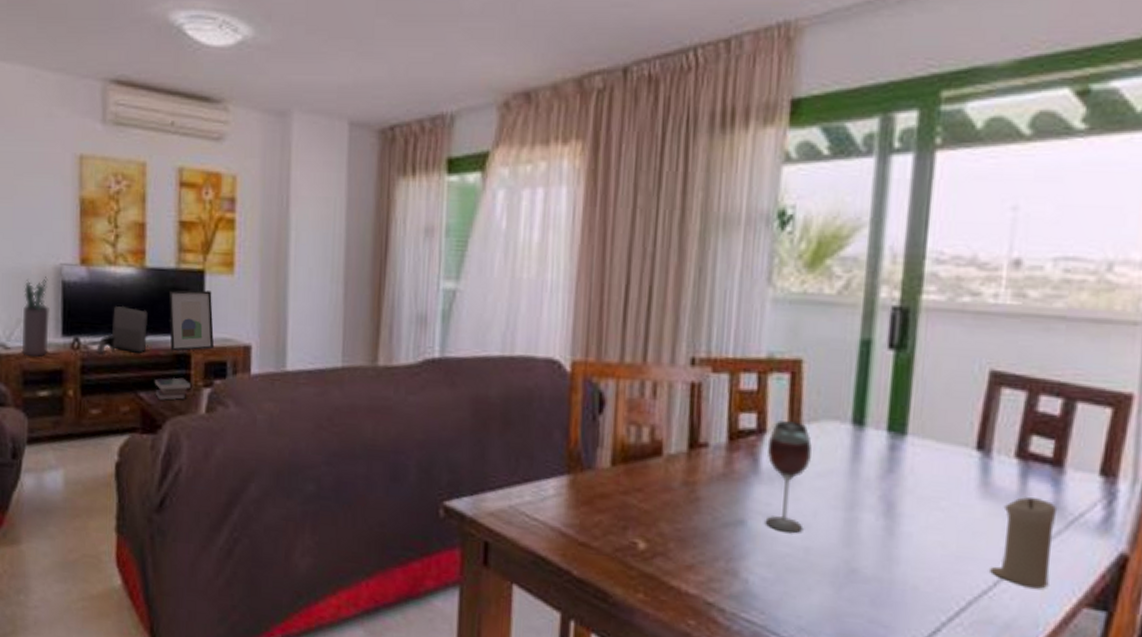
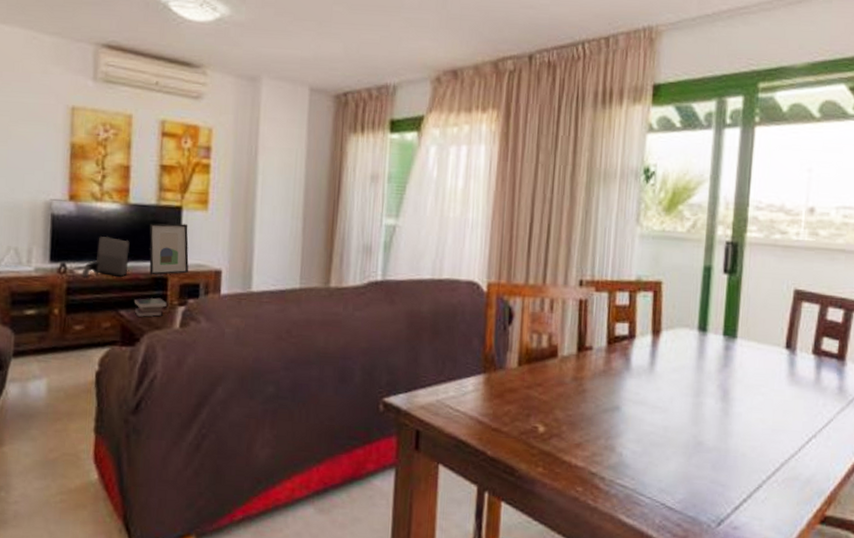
vase: present [22,277,49,357] -> none [12,210,39,281]
wineglass: present [765,421,812,533] -> none [635,328,669,415]
candle: present [990,497,1058,589] -> none [796,383,842,452]

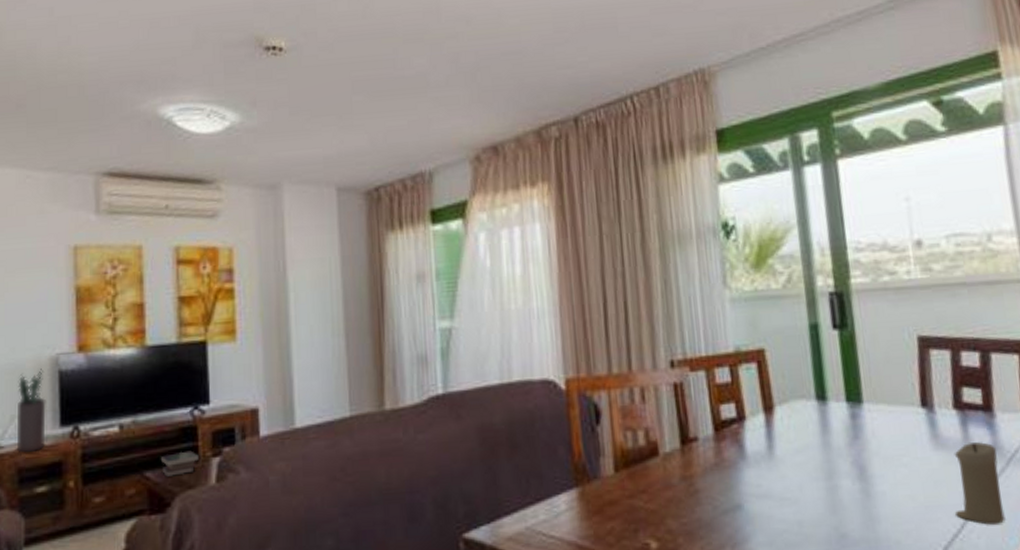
vase: none [12,210,39,281] -> present [17,369,46,454]
video game console: present [83,236,131,278] -> none [99,387,152,439]
picture frame: present [149,223,189,275] -> none [171,360,220,425]
candle: none [796,383,842,452] -> present [954,442,1006,524]

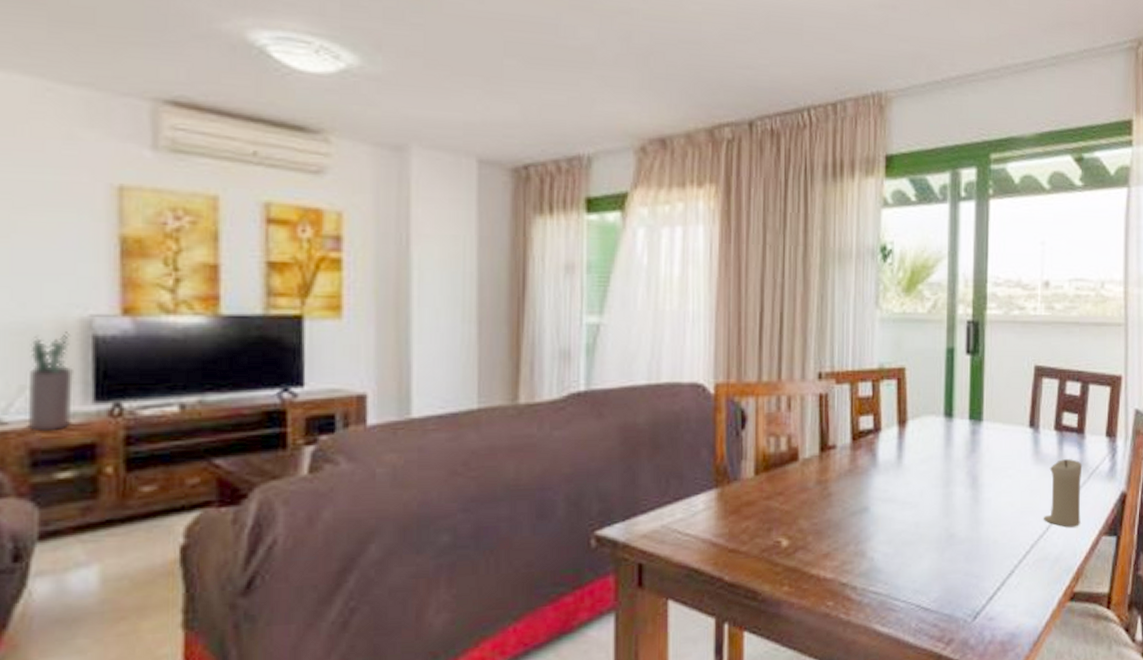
books: present [161,450,199,477] -> none [237,437,287,465]

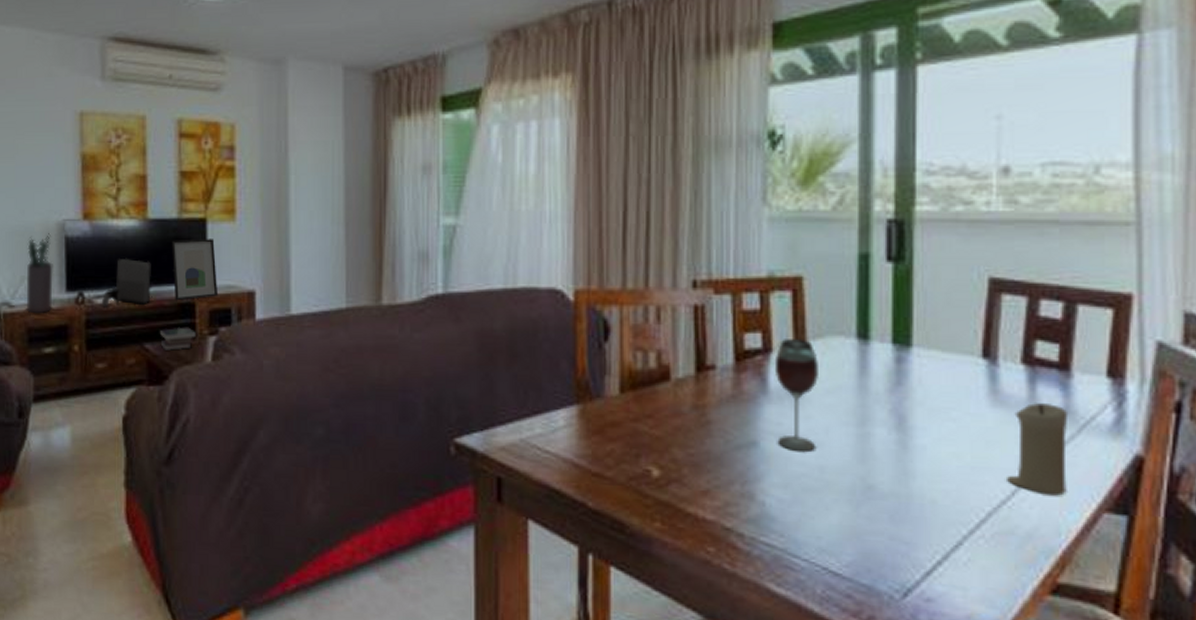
video game console: none [151,360,226,420] -> present [102,258,153,308]
books: none [237,437,287,465] -> present [160,327,196,351]
picture frame: none [253,338,317,408] -> present [171,239,217,301]
wineglass: none [882,419,916,512] -> present [774,339,818,451]

